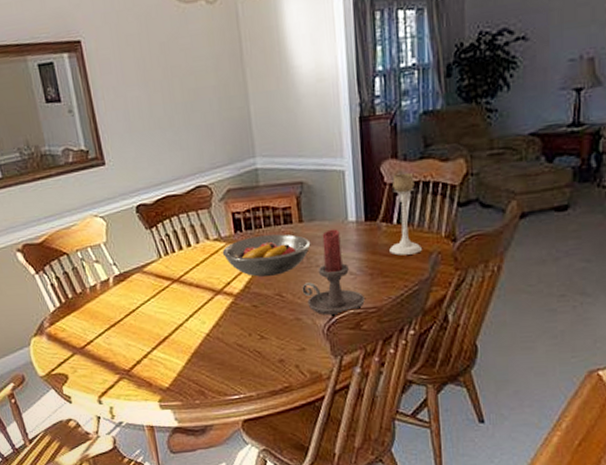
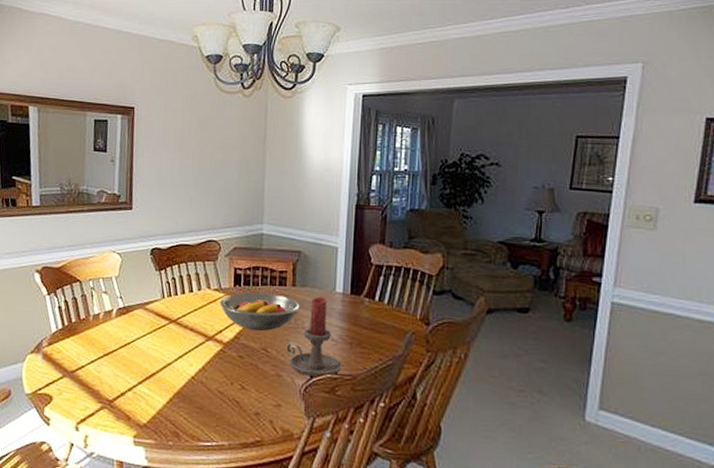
candle holder: present [389,172,422,256] -> none [369,257,398,331]

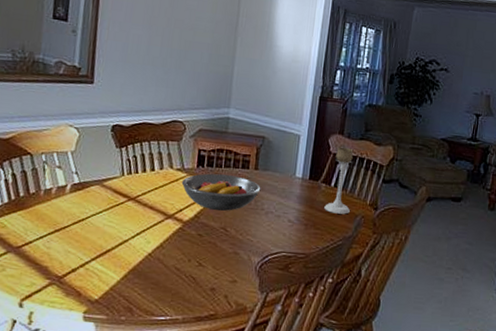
candle holder: present [286,296,342,378] -> none [245,180,297,256]
candle holder: none [369,257,398,331] -> present [324,147,354,214]

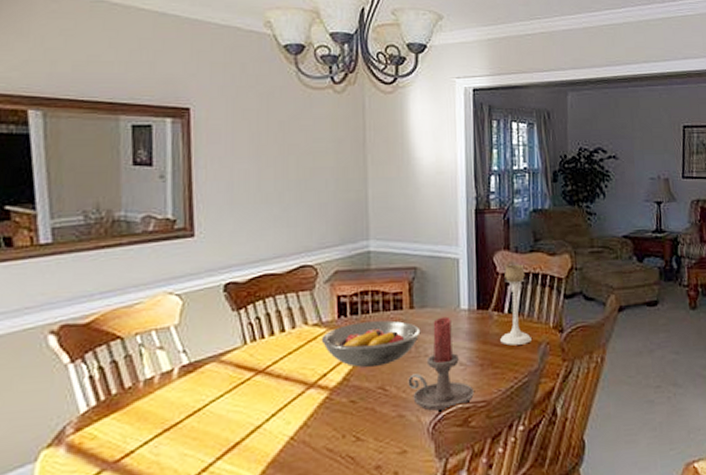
candle holder: none [245,180,297,256] -> present [408,316,474,412]

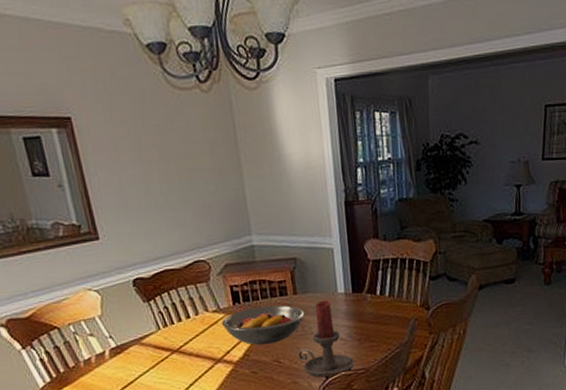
candle holder: present [500,264,531,346] -> none [374,251,402,323]

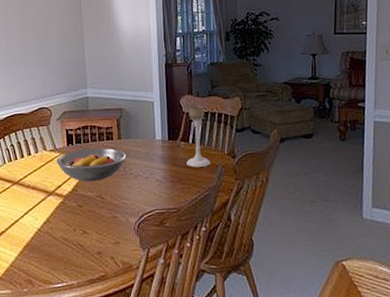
candle holder: present [298,300,354,378] -> none [118,145,167,215]
candle holder: none [374,251,402,323] -> present [186,105,211,167]

